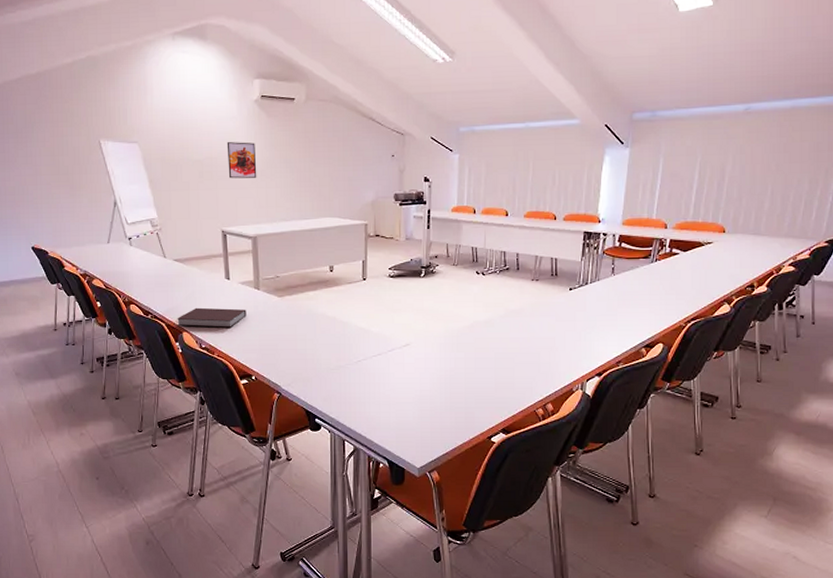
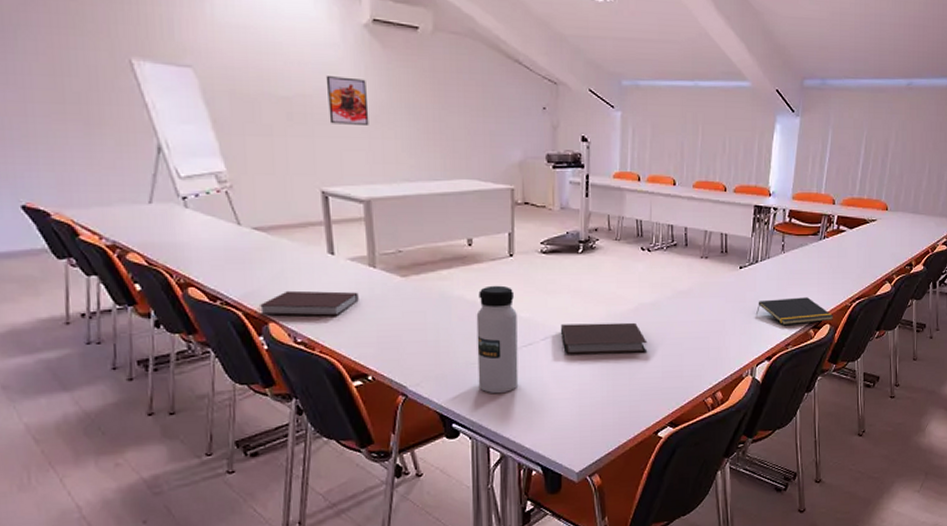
water bottle: none [336,304,369,394] -> present [476,285,519,393]
notebook: none [405,338,482,365] -> present [561,322,648,354]
notepad: none [586,317,668,344] -> present [756,297,834,326]

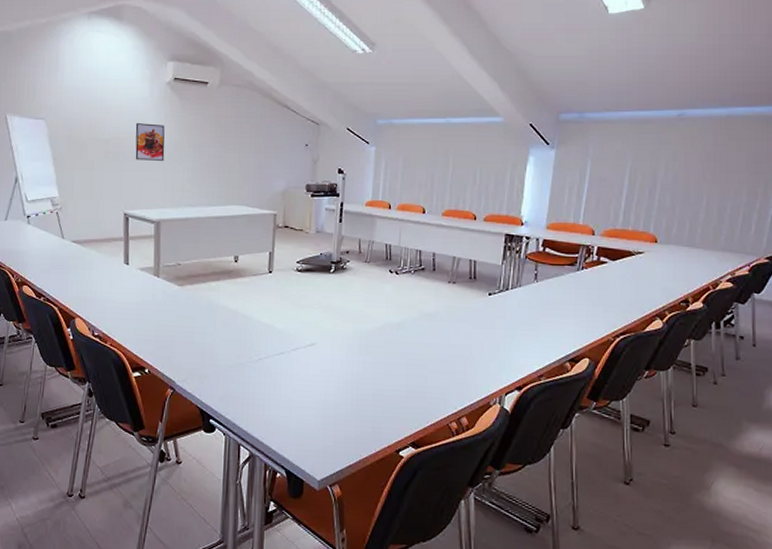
notebook: present [260,290,359,316] -> none [70,292,144,315]
water bottle: present [476,285,519,393] -> none [234,298,272,396]
notebook: present [561,322,648,354] -> none [311,337,392,370]
notepad: present [756,297,834,326] -> none [506,327,594,356]

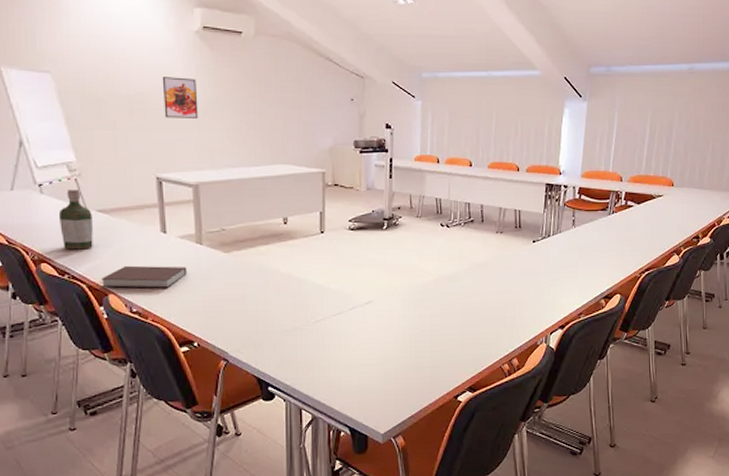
bottle: none [40,222,68,276] -> present [58,190,93,250]
notebook: none [70,292,144,315] -> present [101,265,187,288]

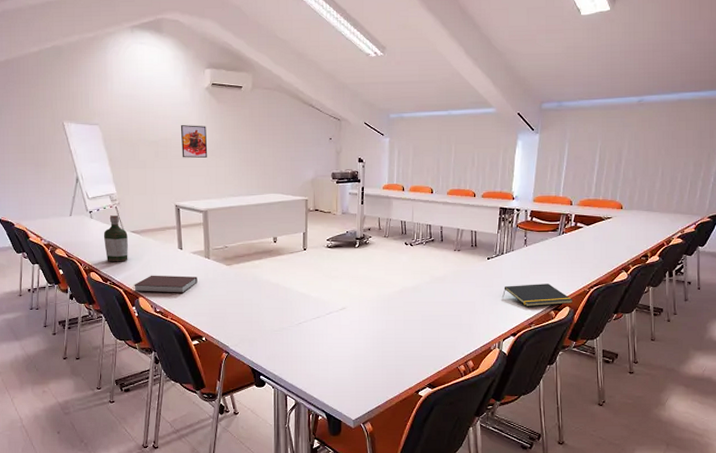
notepad: none [549,269,624,296] -> present [502,283,573,307]

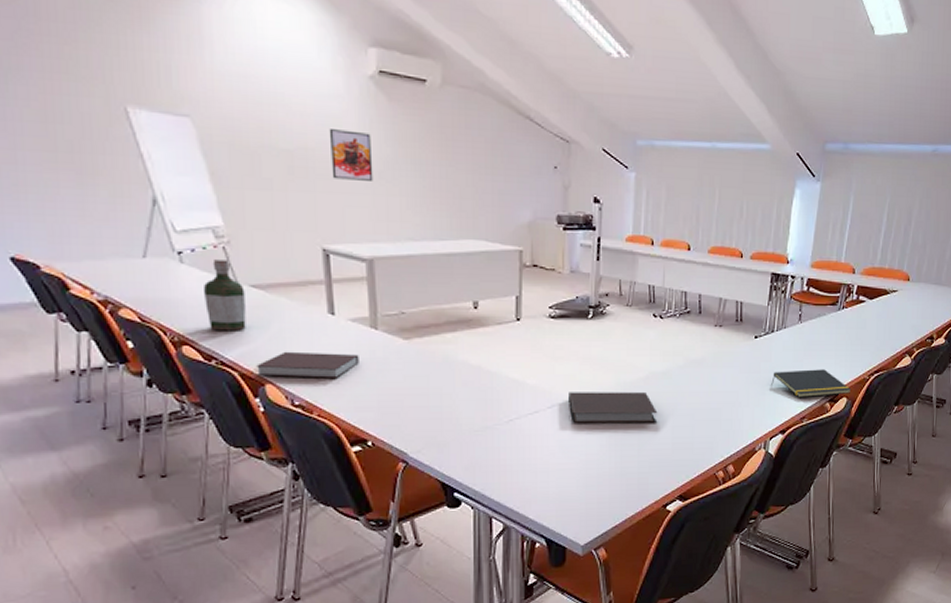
notebook: none [342,302,410,327] -> present [569,391,658,424]

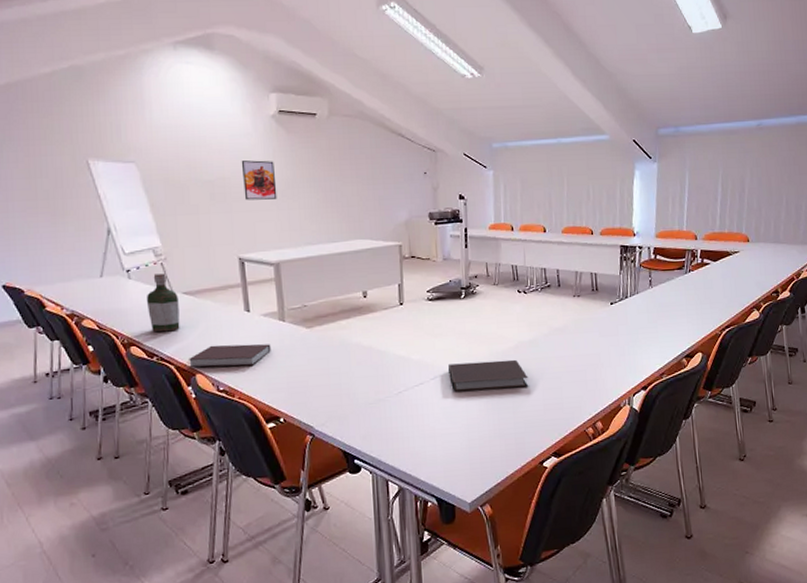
notepad: present [771,369,852,398] -> none [629,328,706,356]

